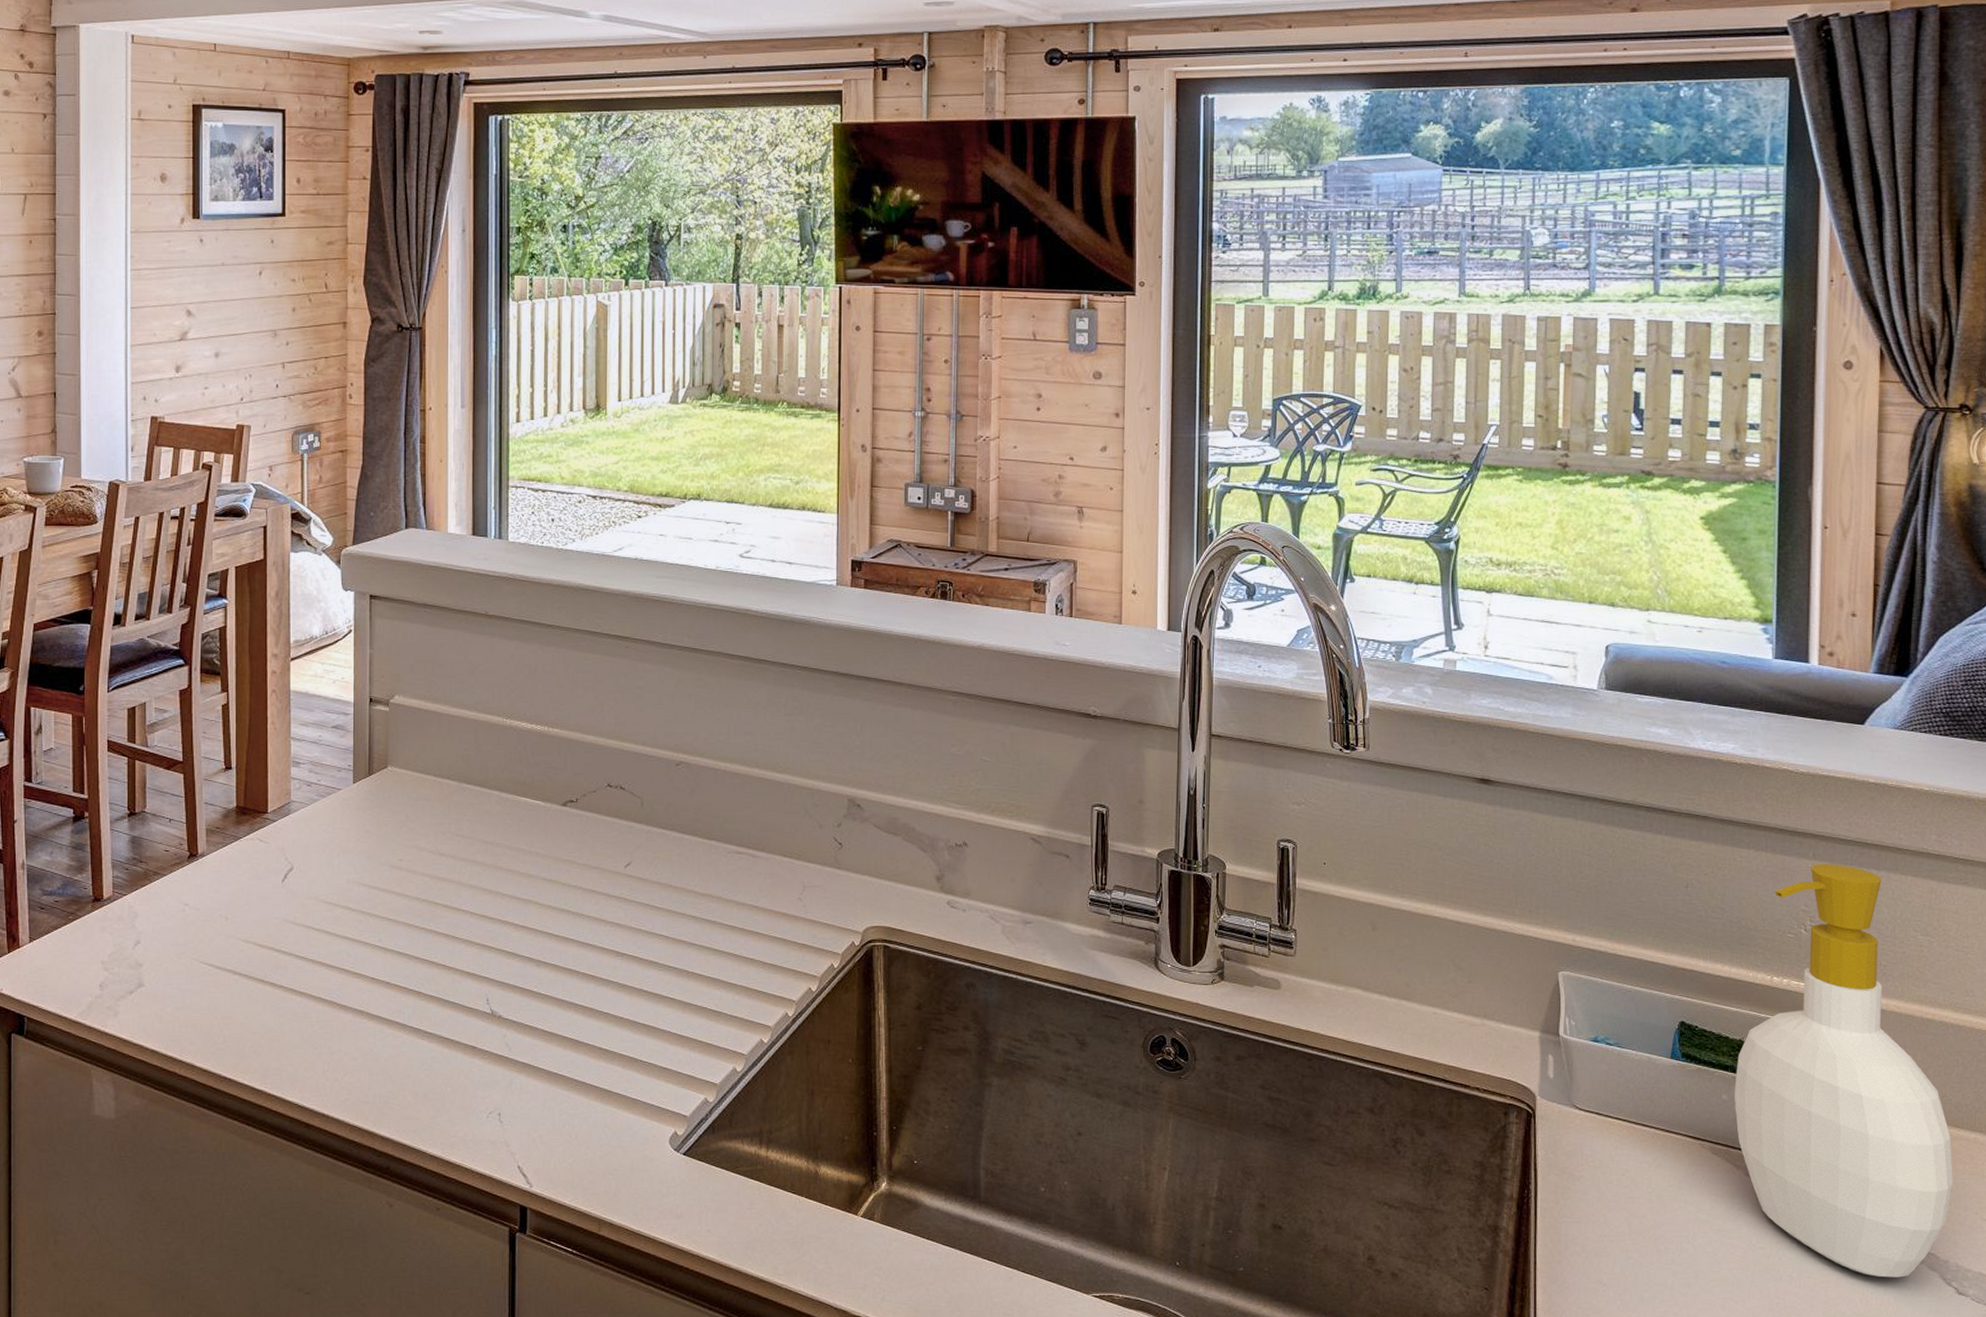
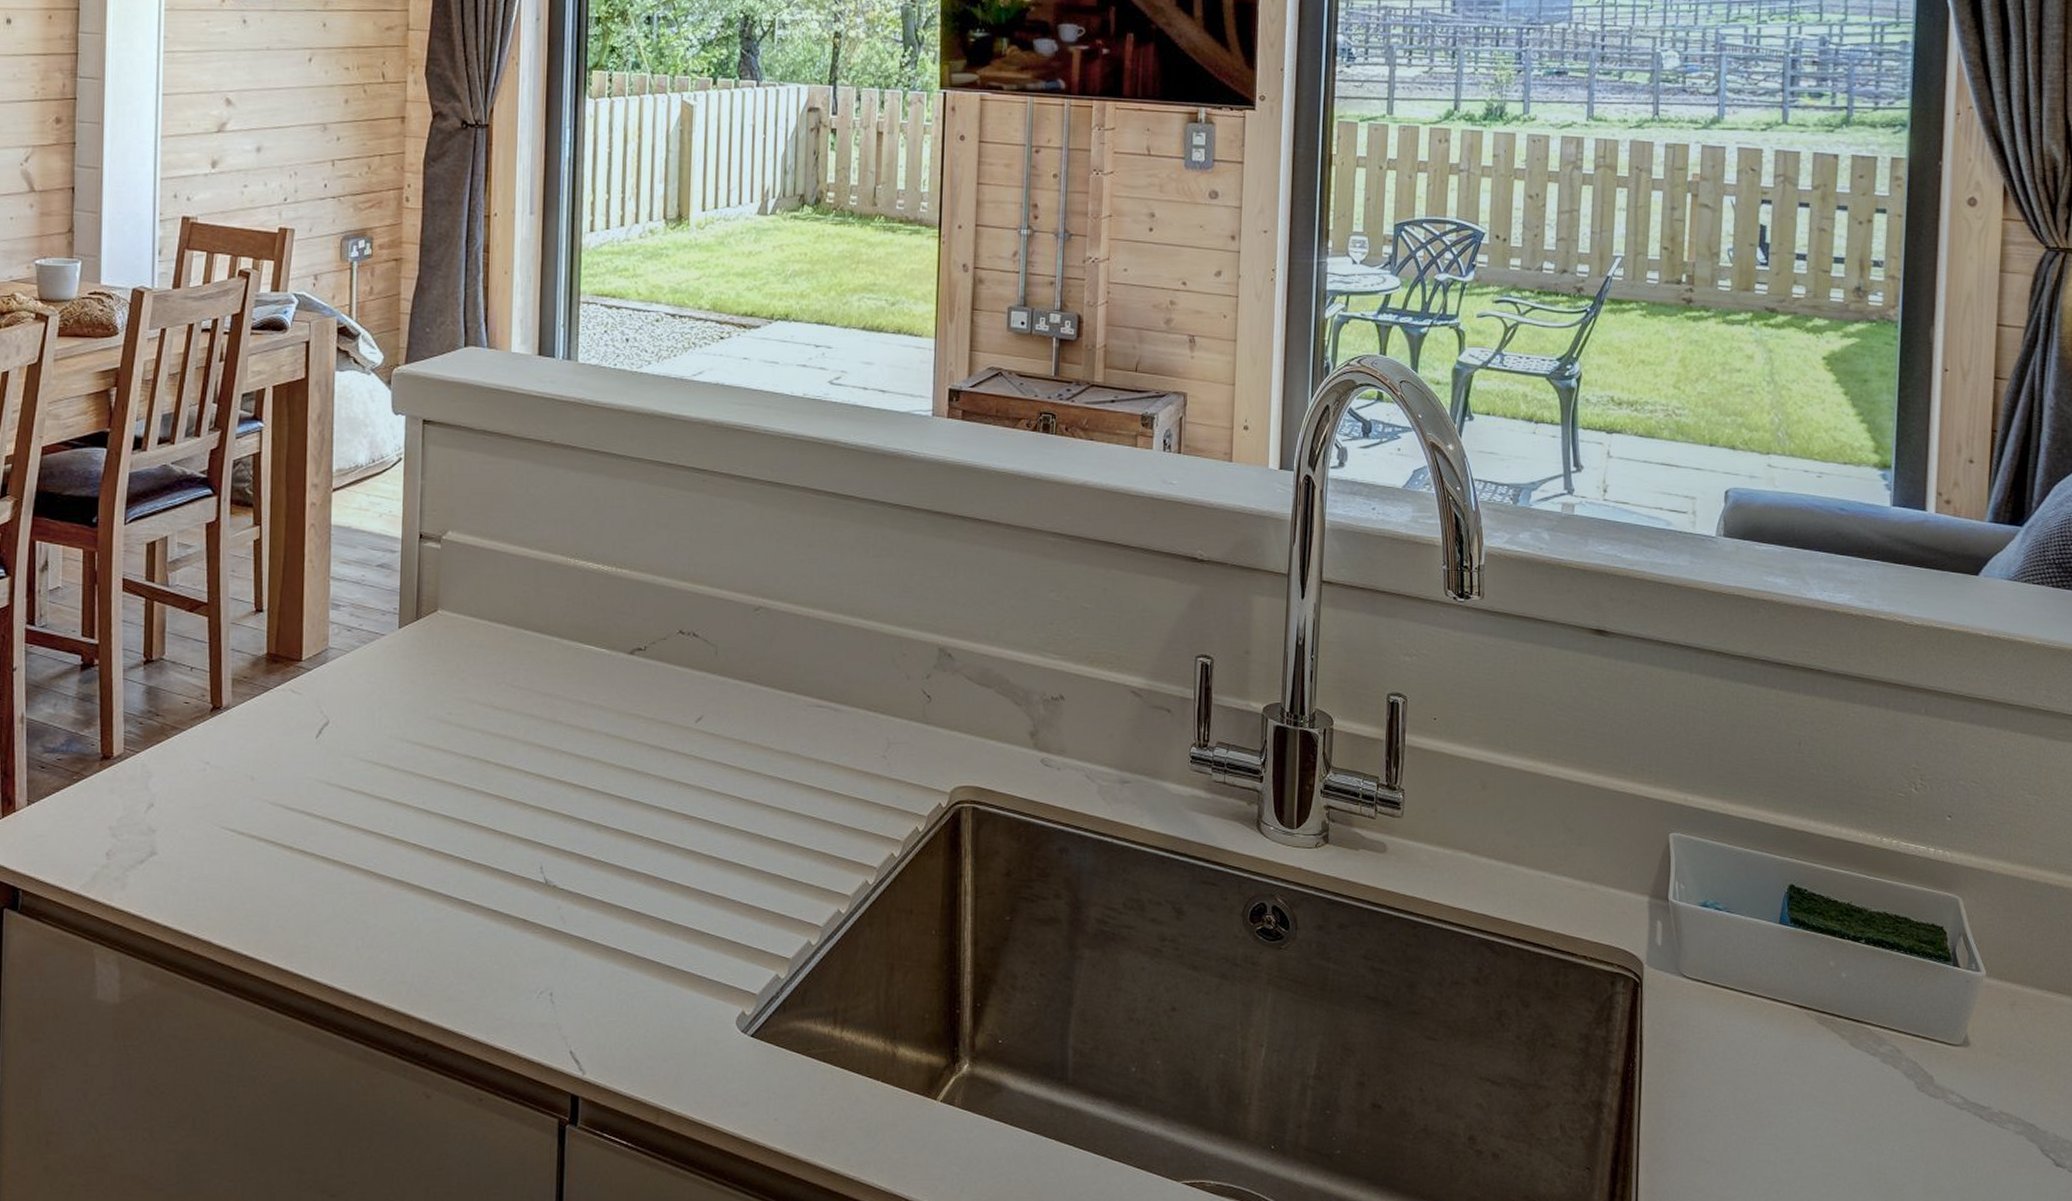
soap bottle: present [1734,864,1953,1278] -> none [1841,720,2054,1150]

